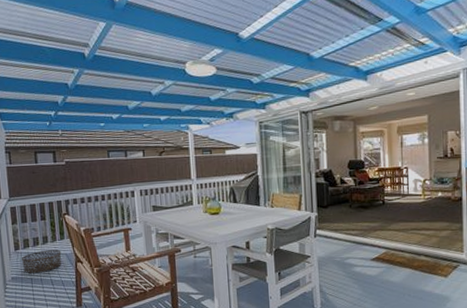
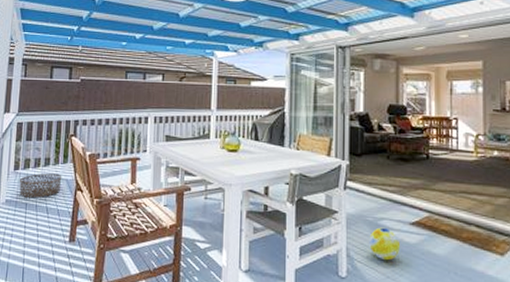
ball: none [338,265,364,292] -> present [369,227,401,261]

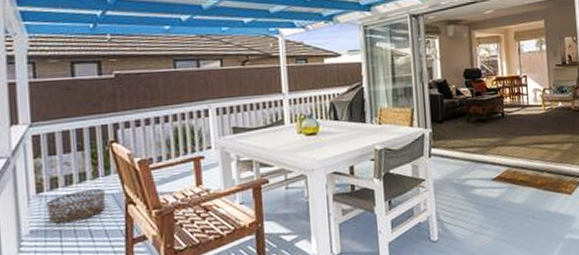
ball: present [369,227,401,261] -> none [456,187,485,218]

